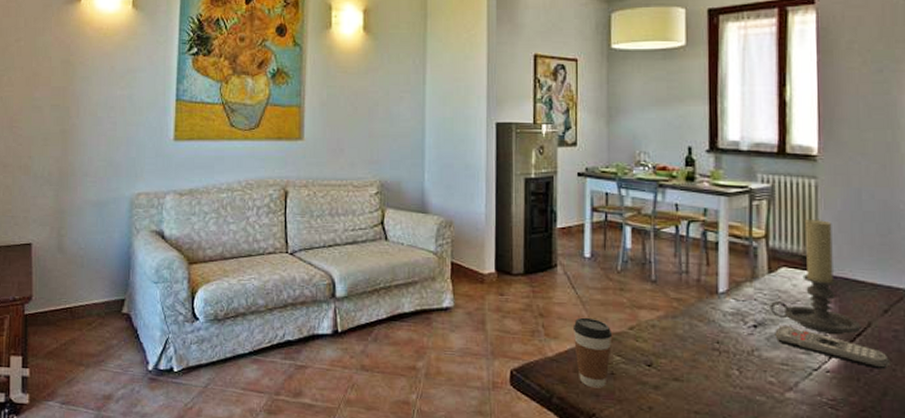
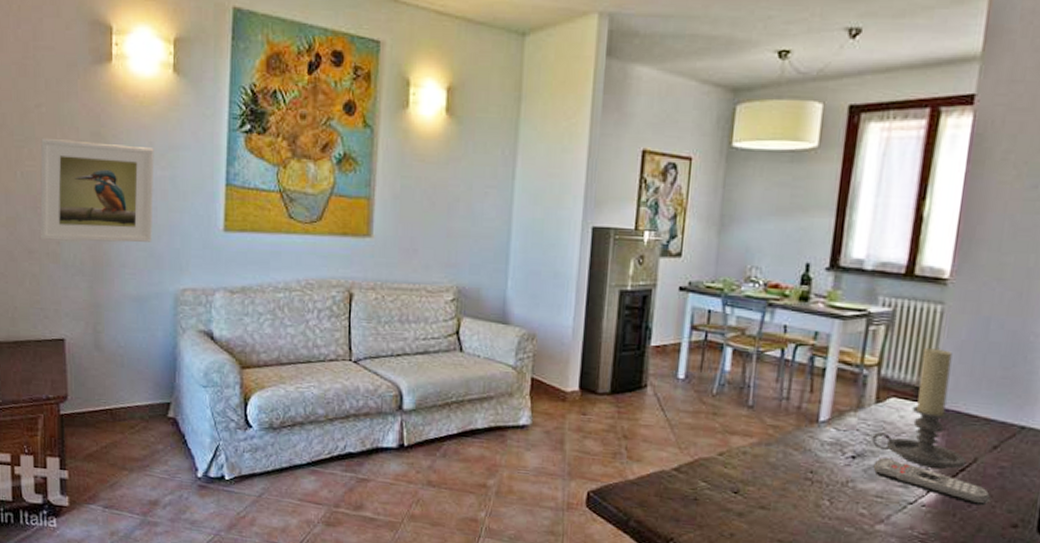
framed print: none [14,67,115,155] -> present [39,137,154,243]
coffee cup: present [572,317,613,388] -> none [658,441,700,513]

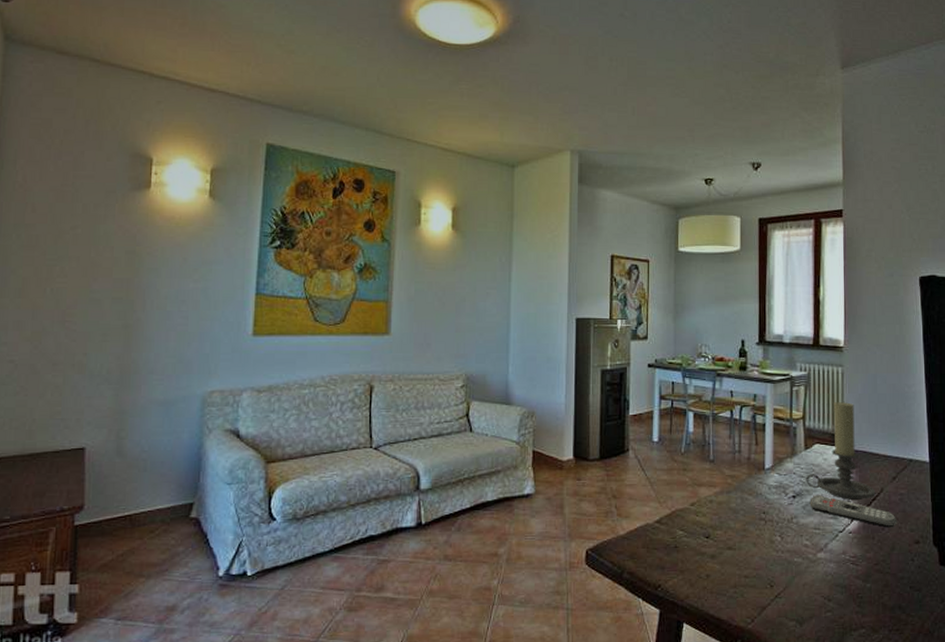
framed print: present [39,137,154,243] -> none [65,256,188,352]

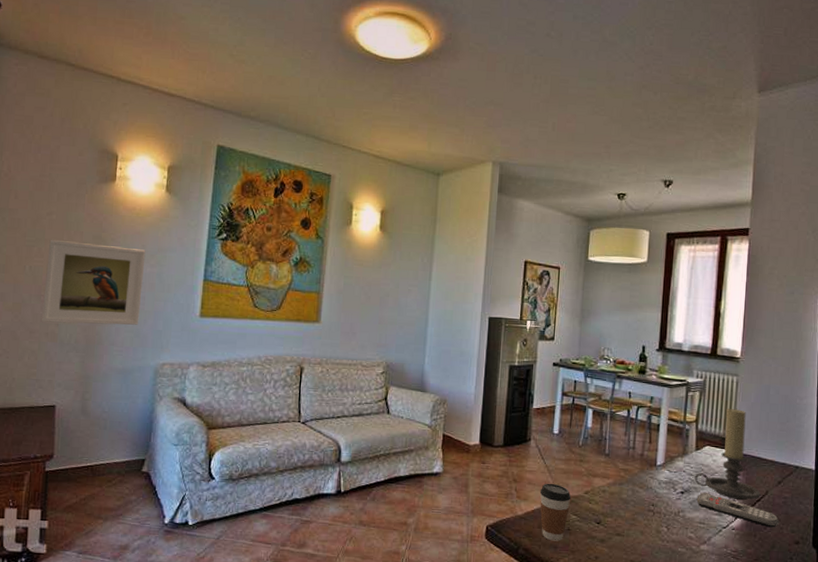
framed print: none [65,256,188,352] -> present [41,239,146,325]
coffee cup: none [642,497,677,561] -> present [539,483,571,541]

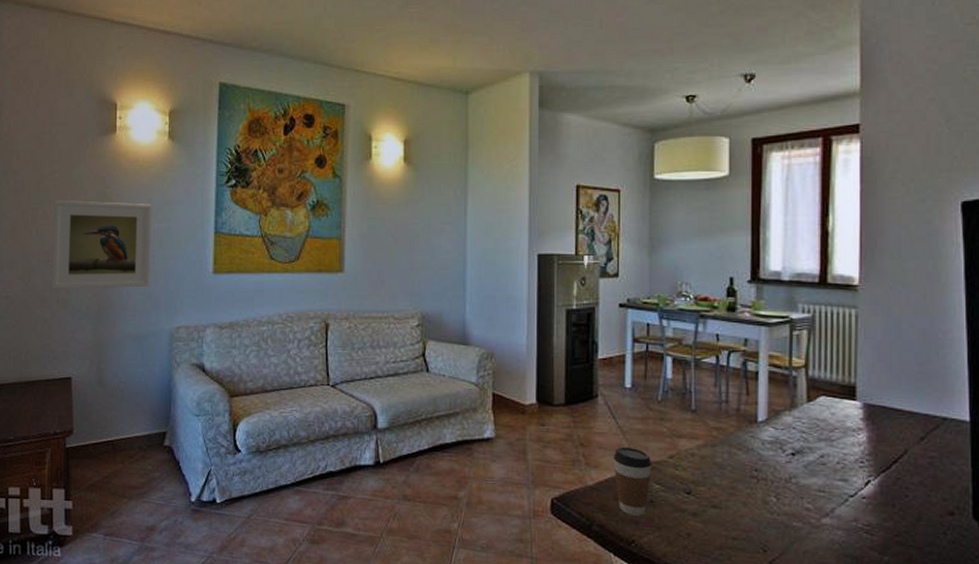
candle holder: present [694,408,761,501] -> none [808,348,898,462]
remote control: present [696,493,780,528] -> none [812,454,926,495]

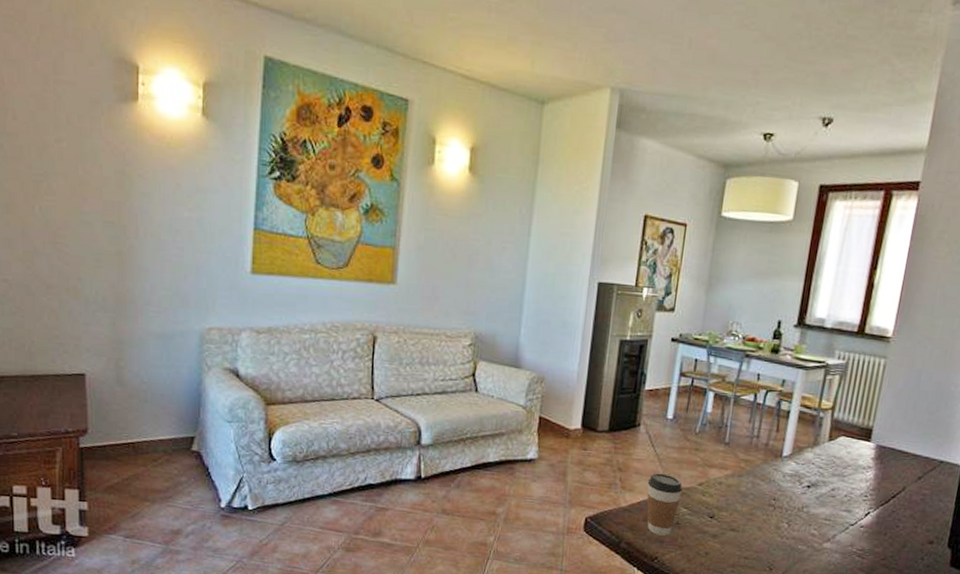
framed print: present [51,199,152,289] -> none [59,173,181,282]

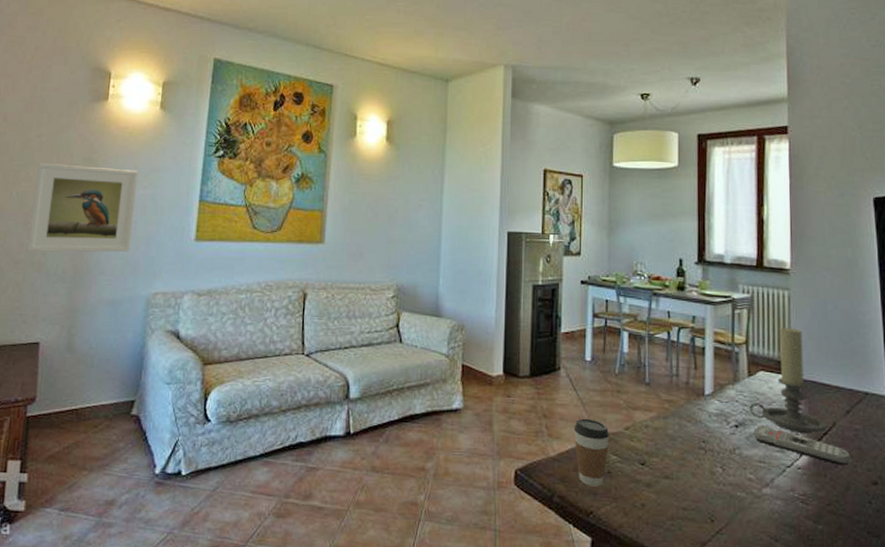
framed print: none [59,173,181,282] -> present [27,162,139,252]
candle holder: none [823,395,897,497] -> present [749,327,827,434]
remote control: none [824,487,915,526] -> present [753,426,852,466]

